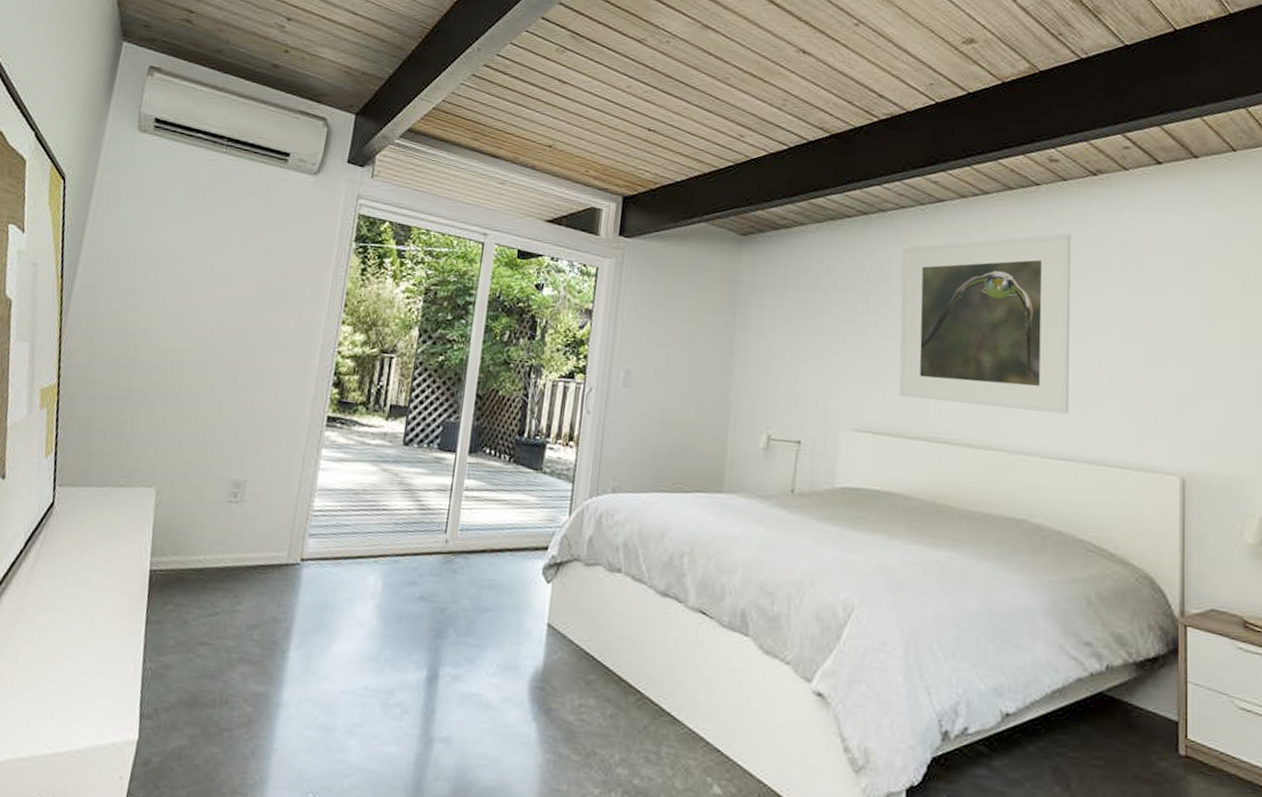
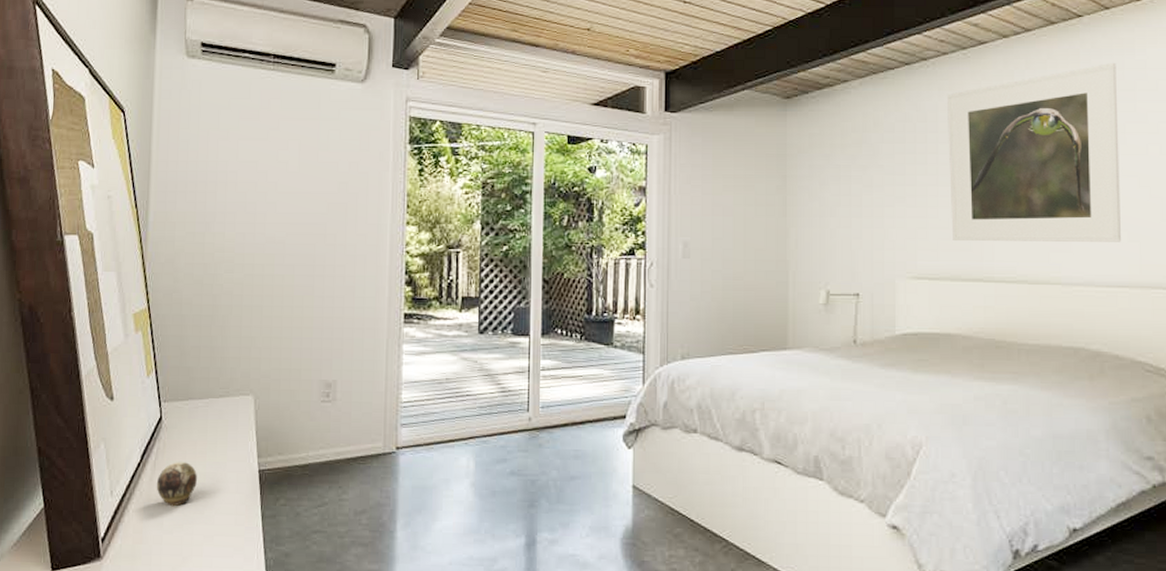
decorative egg: none [36,552,83,602] -> present [156,461,197,507]

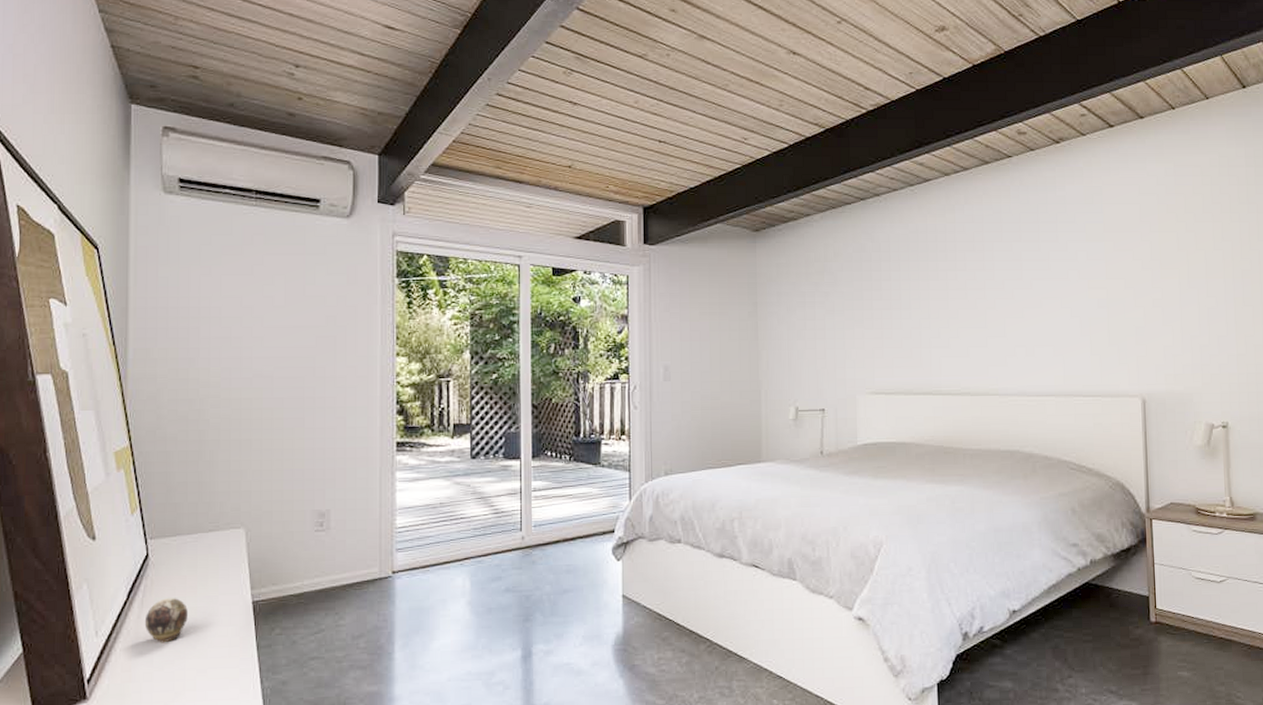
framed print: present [947,63,1121,242] -> none [898,198,1048,358]

